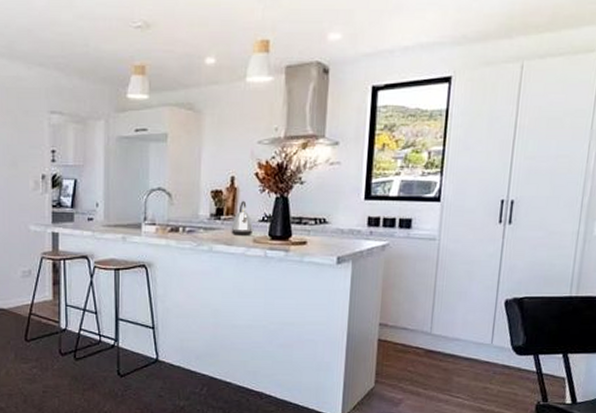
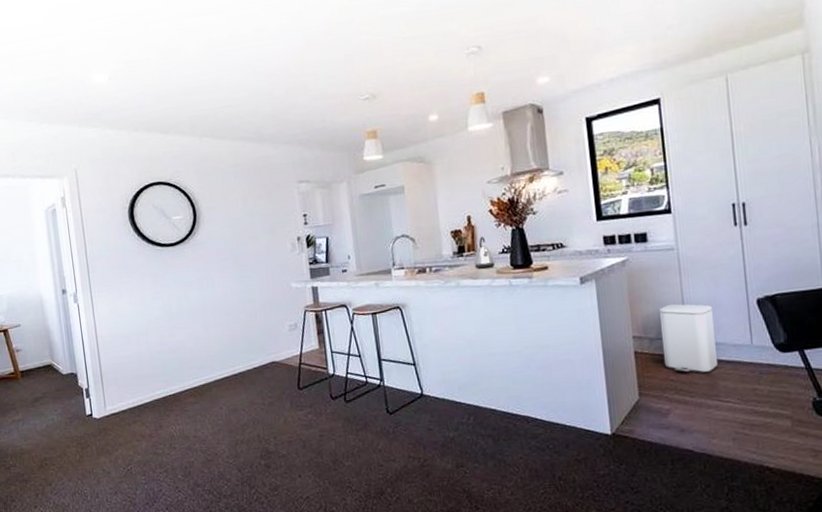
pedal bin: none [405,295,462,368] -> present [658,303,719,374]

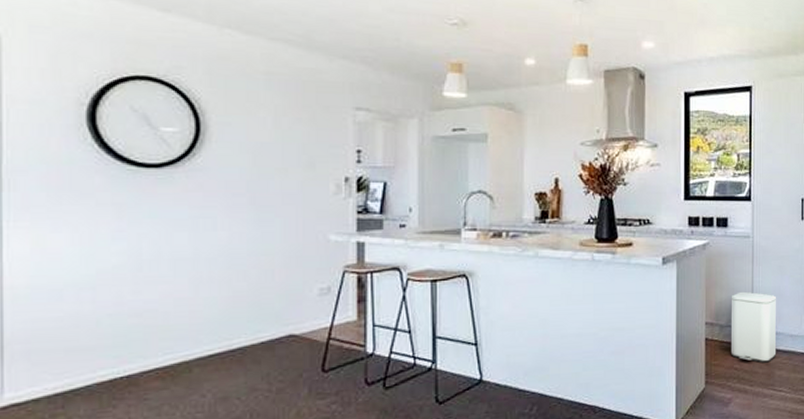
kettle: present [474,236,496,270] -> none [557,202,580,240]

